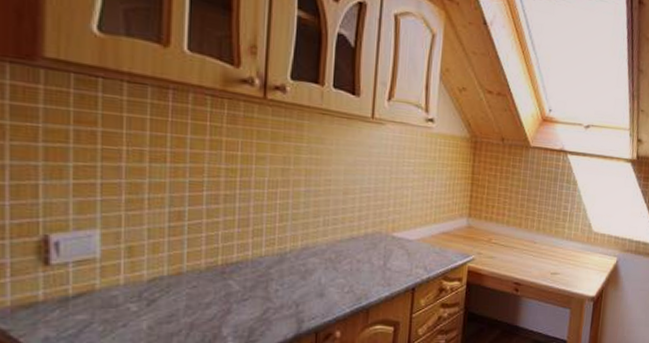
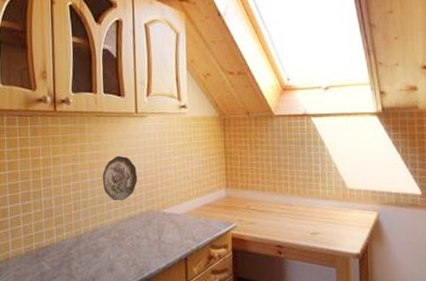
decorative plate: none [320,164,366,218] -> present [102,155,138,201]

